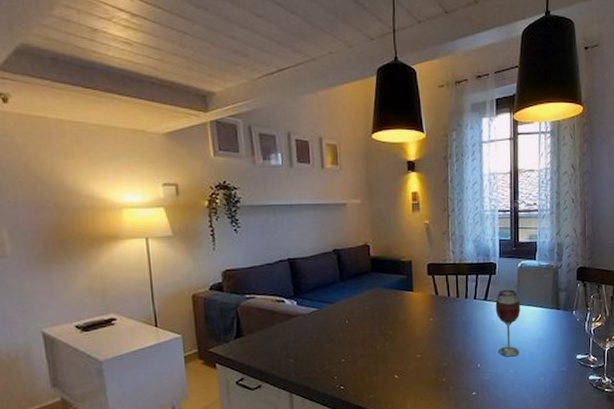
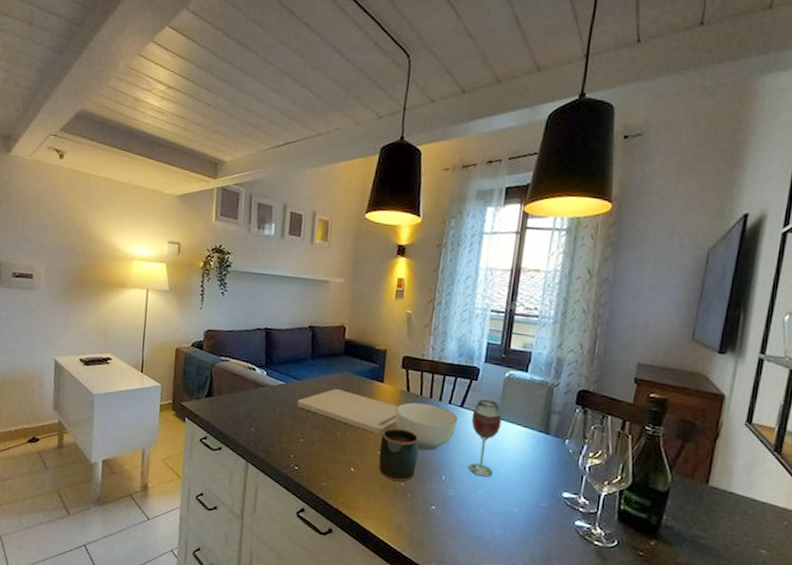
cutting board: none [333,305,432,340] -> present [297,389,398,435]
mug: none [418,329,454,378] -> present [378,427,419,482]
bowl: none [427,302,483,345] -> present [395,402,457,451]

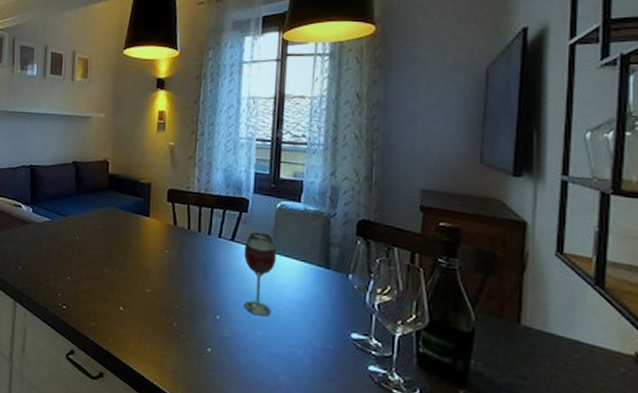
cutting board: present [297,389,398,435] -> none [63,224,166,271]
mug: present [378,427,419,482] -> none [148,263,190,322]
bowl: present [395,402,457,451] -> none [162,236,229,288]

